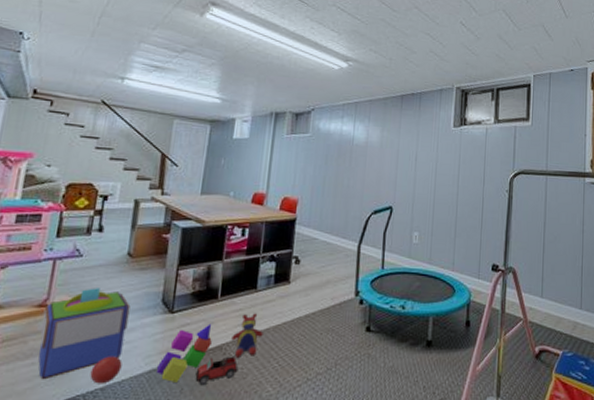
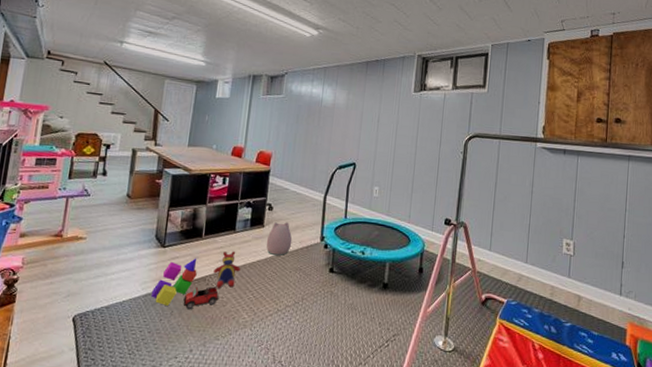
ballot box: present [38,288,130,379] -> none [55,223,130,296]
ball: present [90,356,122,384] -> none [97,280,123,303]
plush toy: none [292,276,323,315] -> present [266,222,293,256]

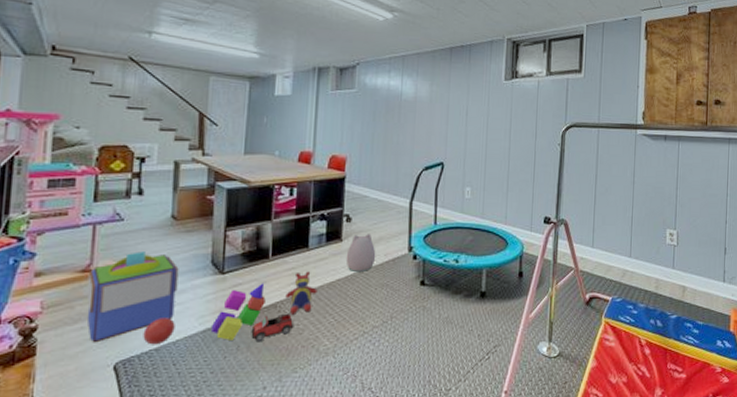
ballot box: none [55,223,130,296] -> present [86,251,179,342]
ball: none [97,280,123,303] -> present [143,318,175,345]

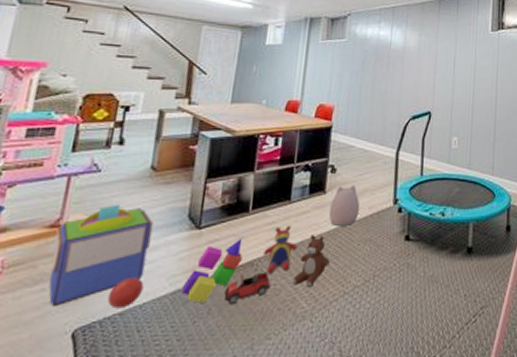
teddy bear: none [314,280,349,327] -> present [292,235,330,287]

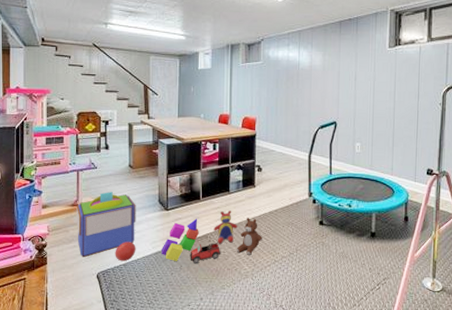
plush toy: present [328,185,360,226] -> none [258,181,283,212]

